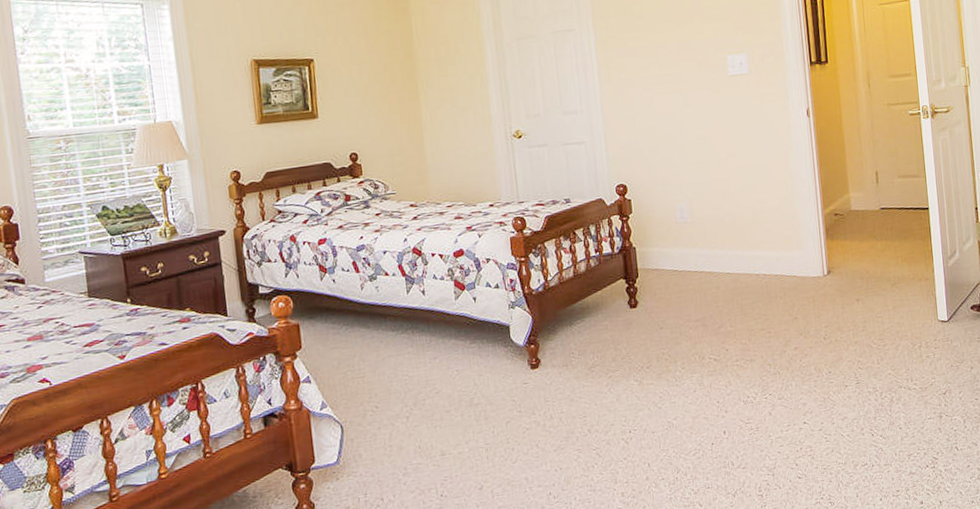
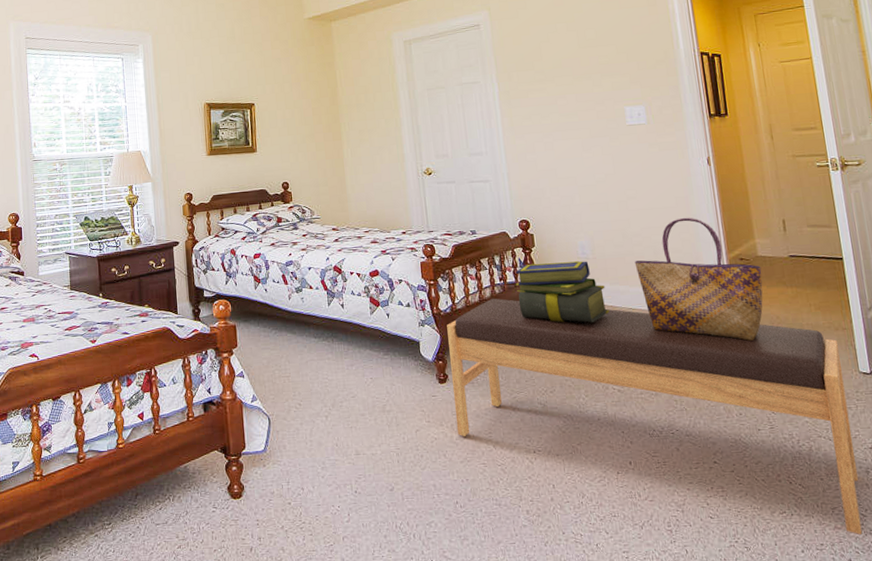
bench: none [539,272,934,477] -> present [447,298,863,534]
stack of books: none [611,225,707,294] -> present [515,261,610,323]
tote bag: none [733,173,855,298] -> present [634,217,763,341]

